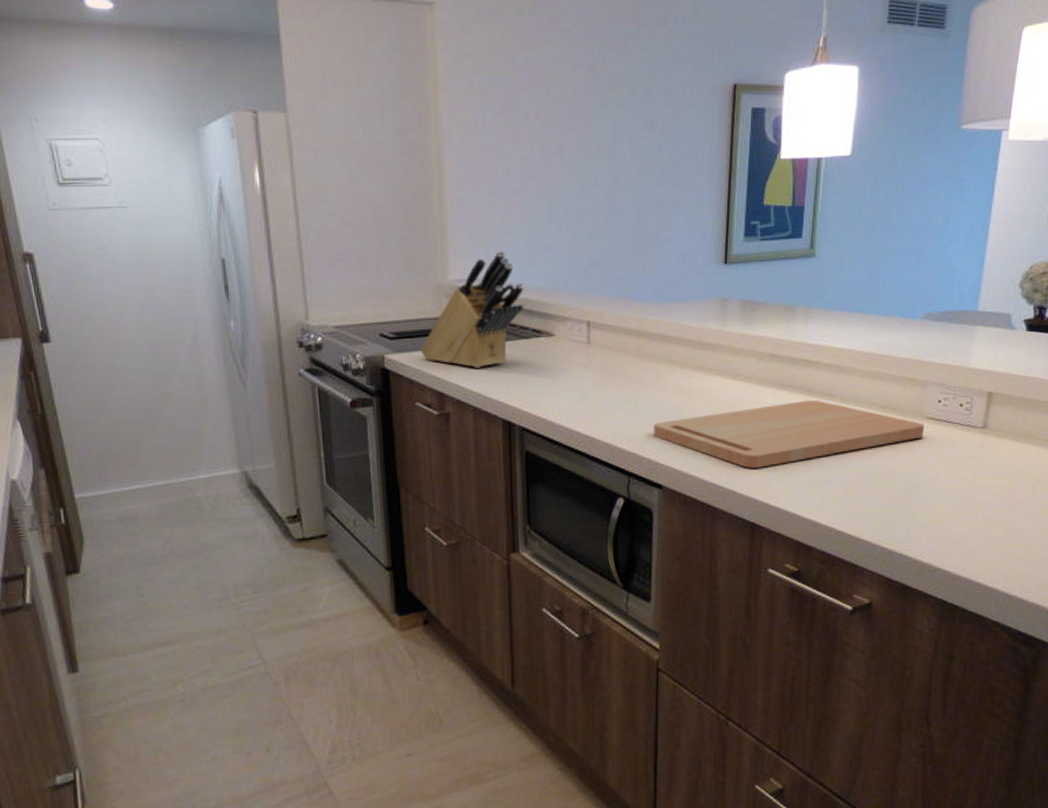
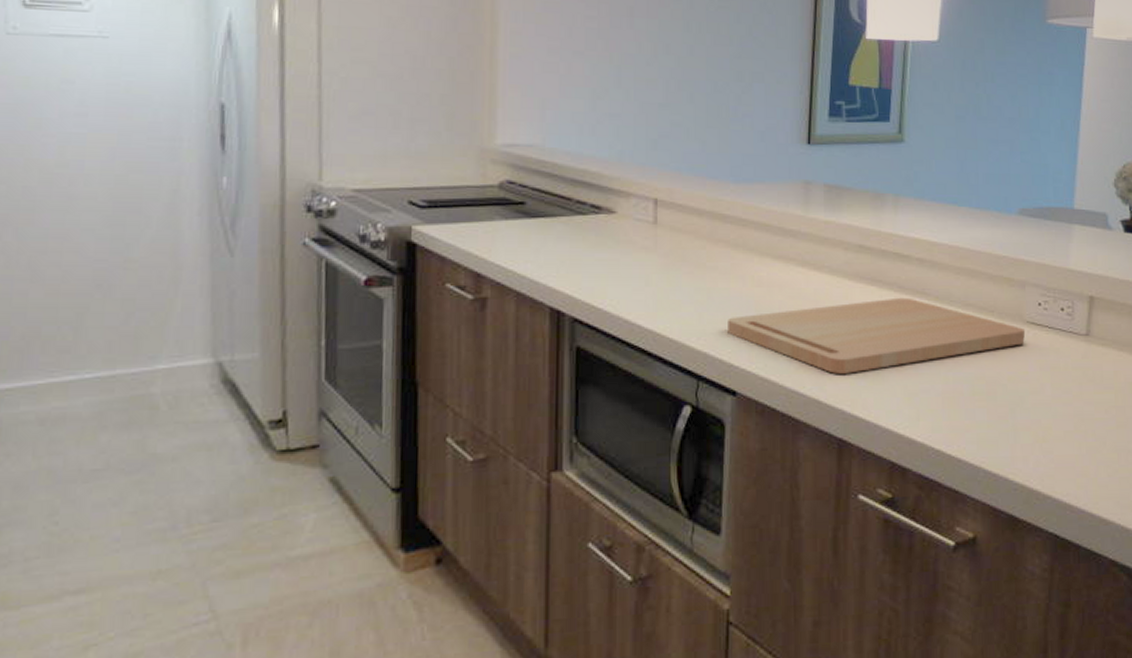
knife block: present [421,251,524,368] -> none [457,115,583,246]

